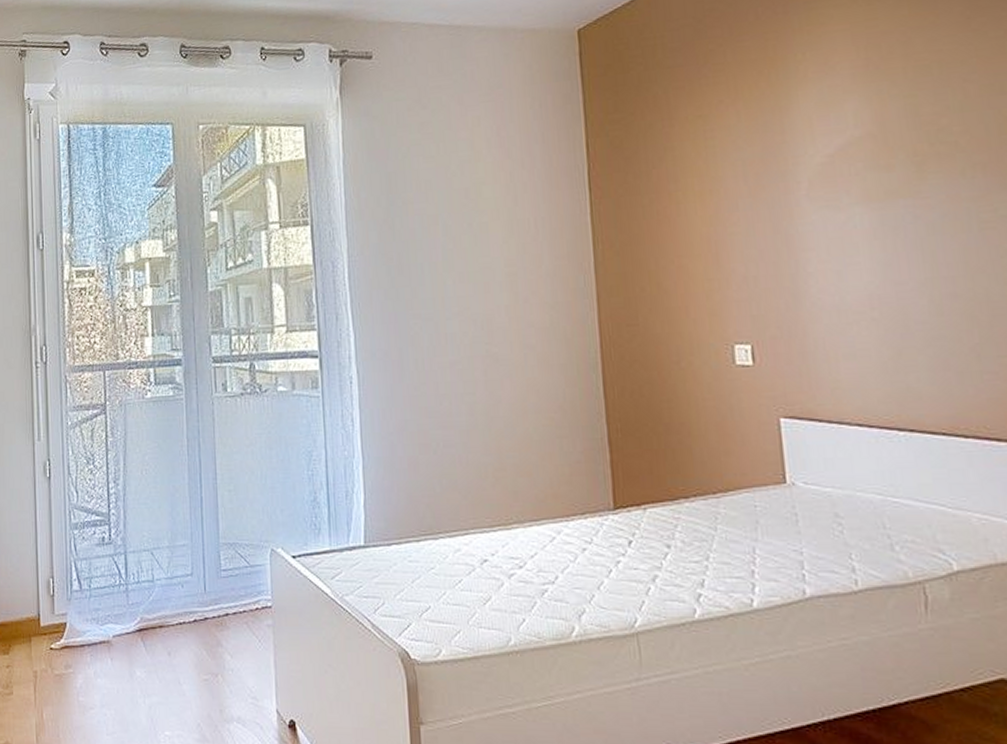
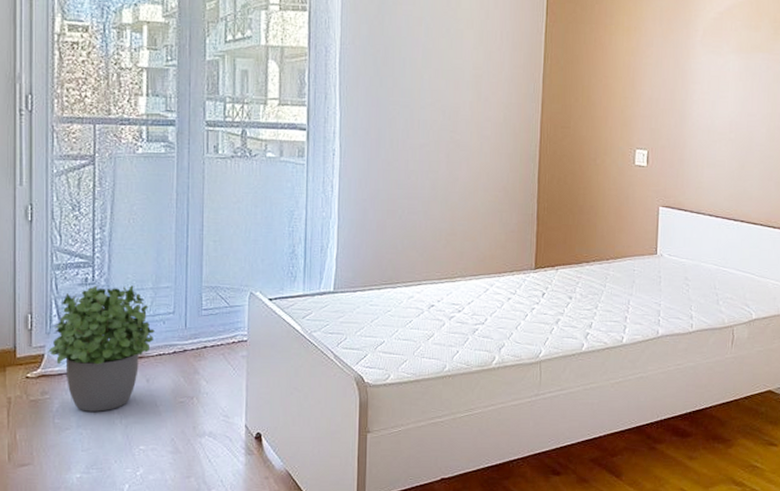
potted plant: none [70,544,174,689] -> present [48,286,155,412]

